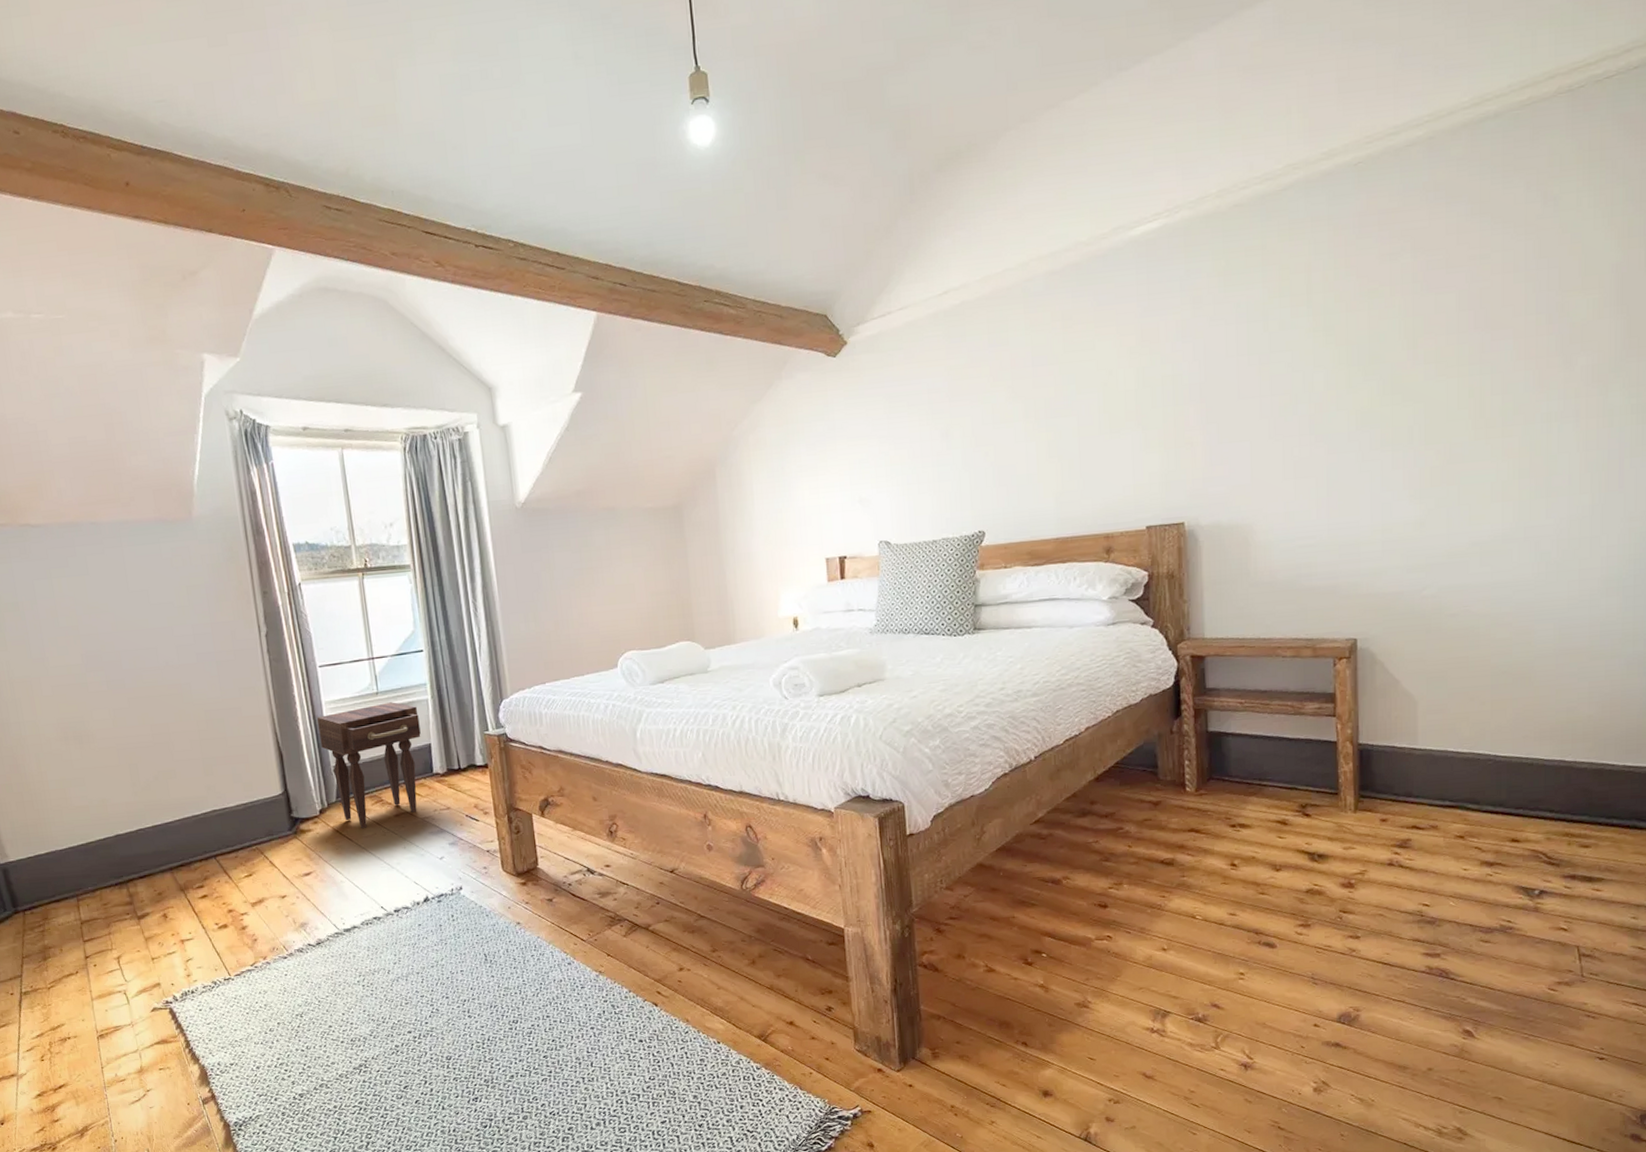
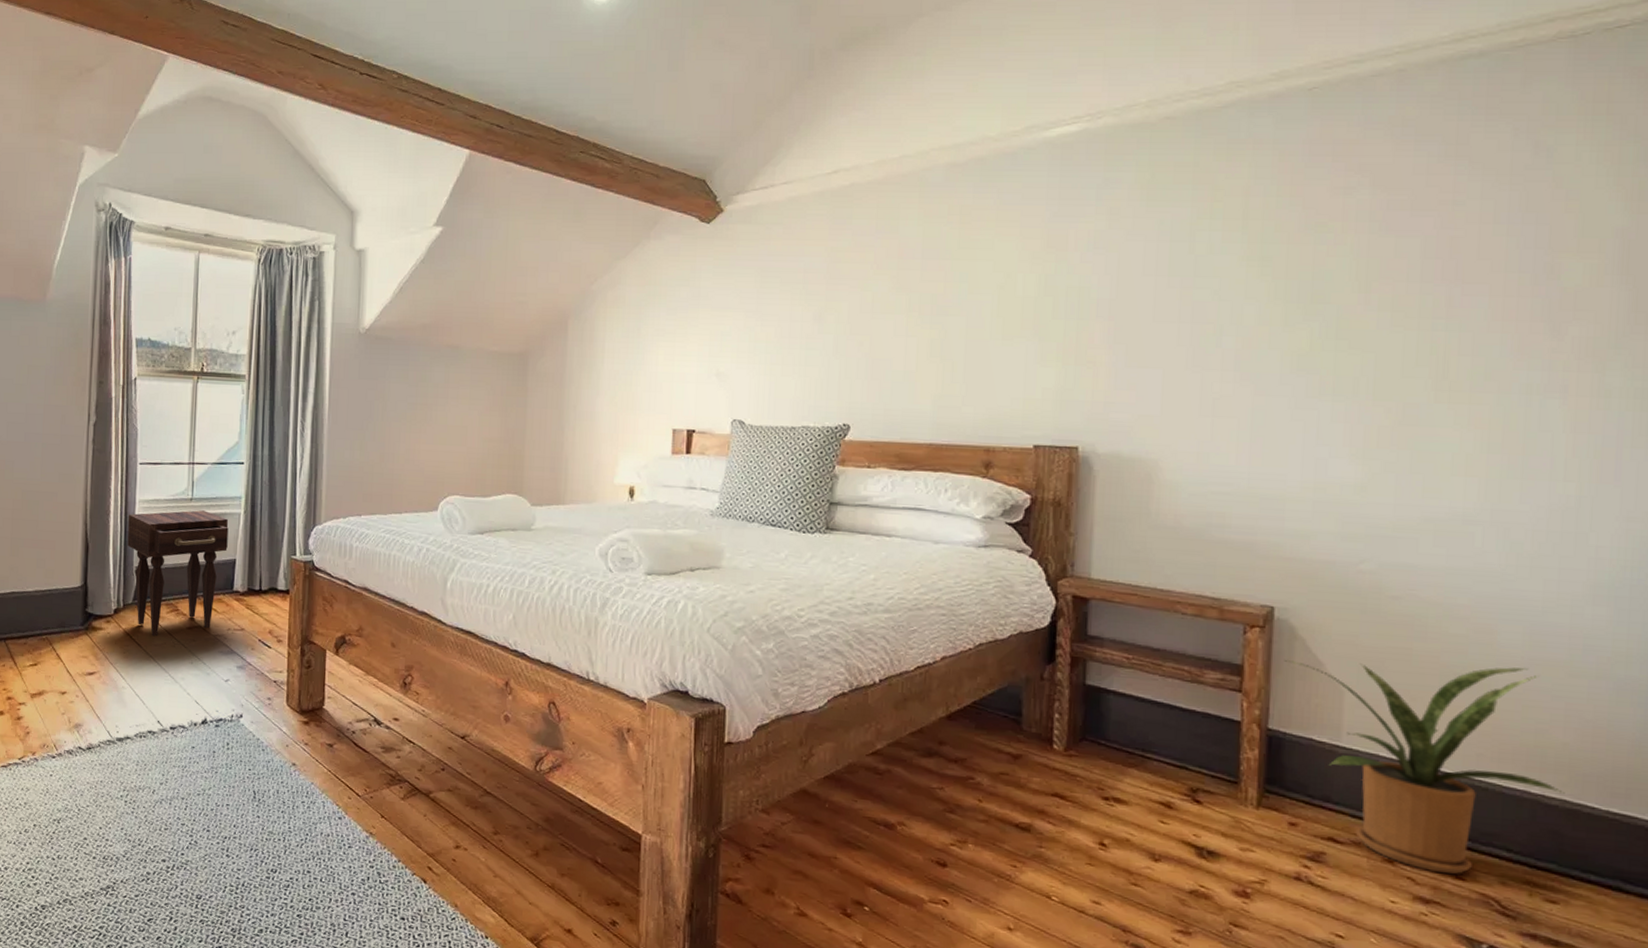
house plant: none [1367,658,1591,840] -> present [1284,660,1565,875]

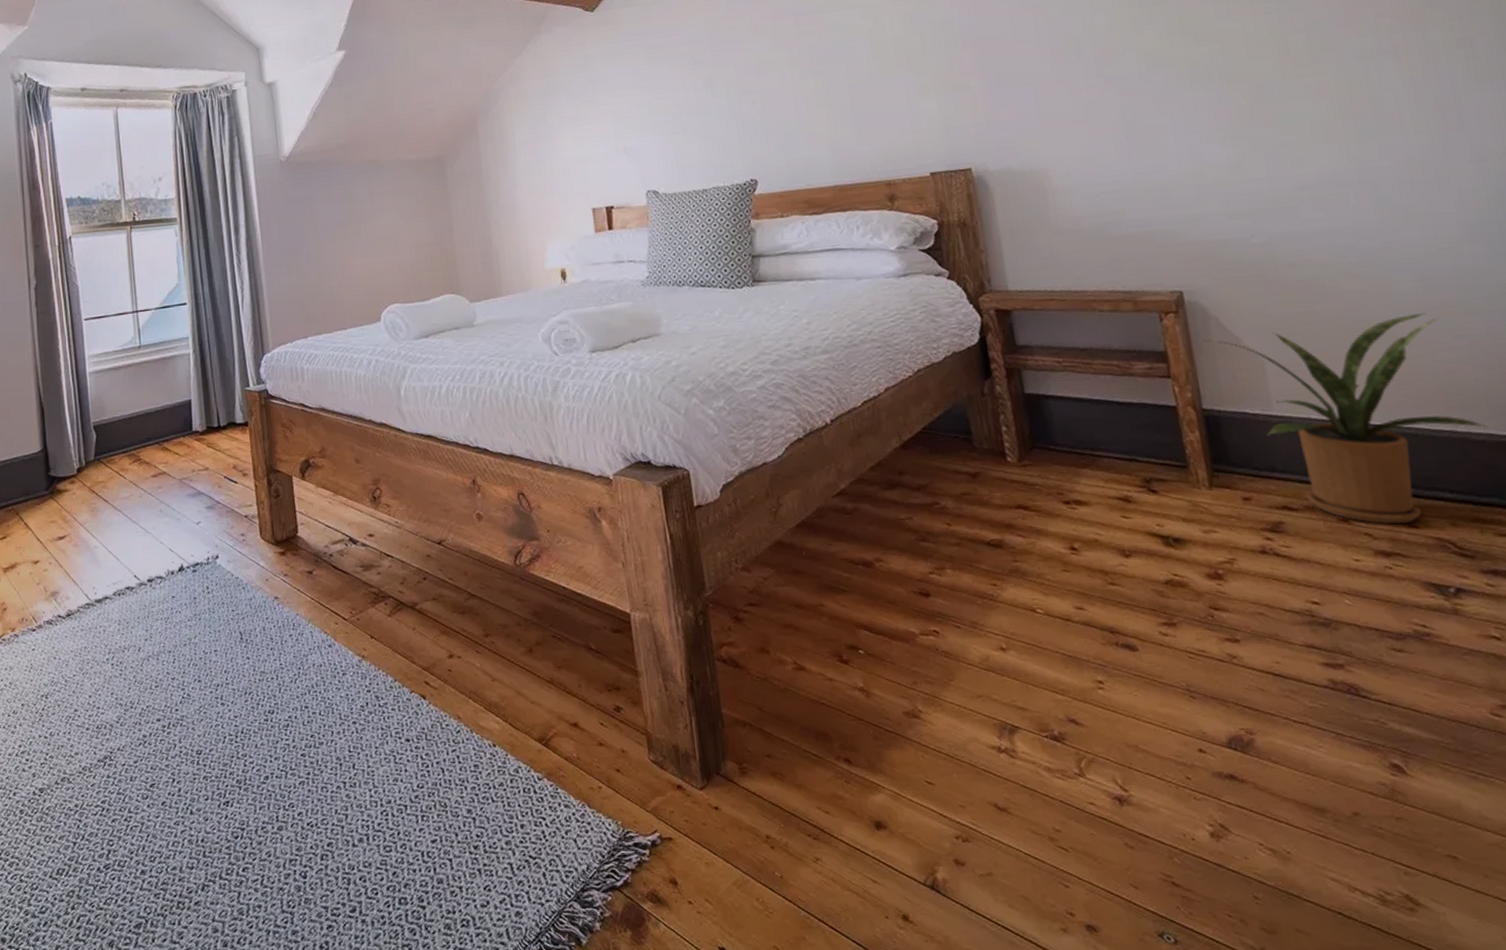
nightstand: present [127,510,229,636] -> none [80,356,182,489]

